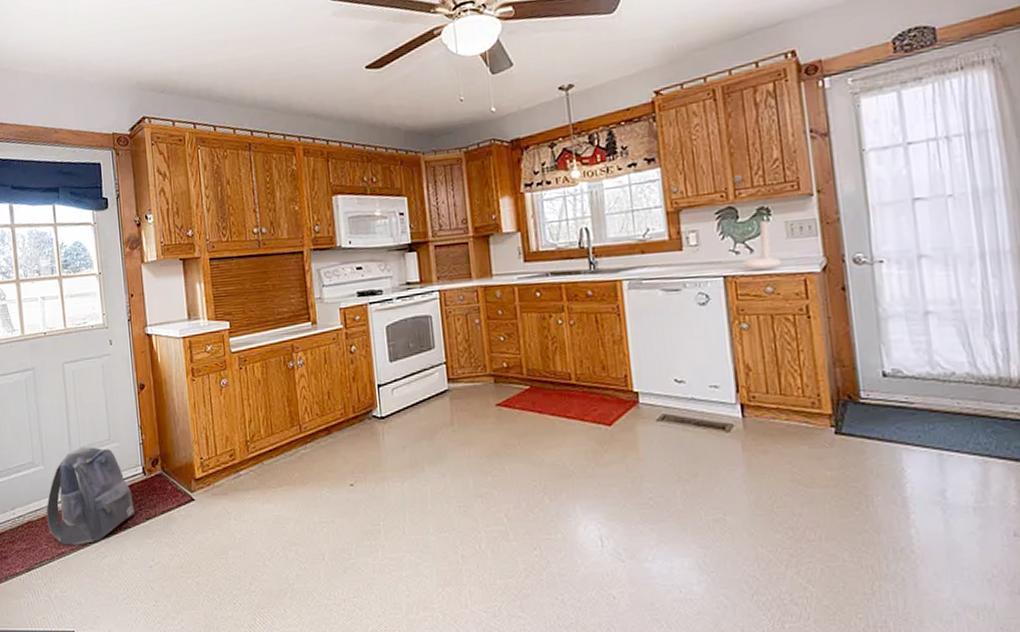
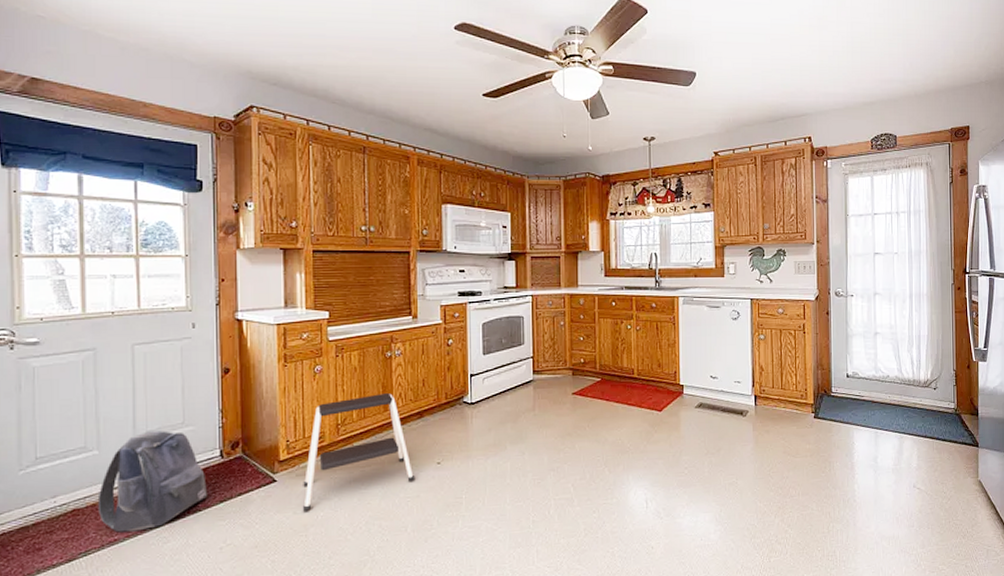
step stool: none [219,407,329,534] -> present [303,393,415,512]
paper towel holder: present [742,221,782,271] -> none [764,260,790,297]

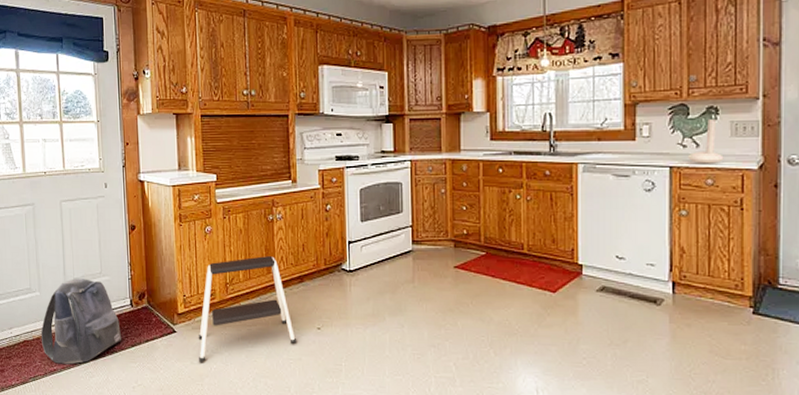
paper towel holder: none [764,260,790,297] -> present [687,119,724,164]

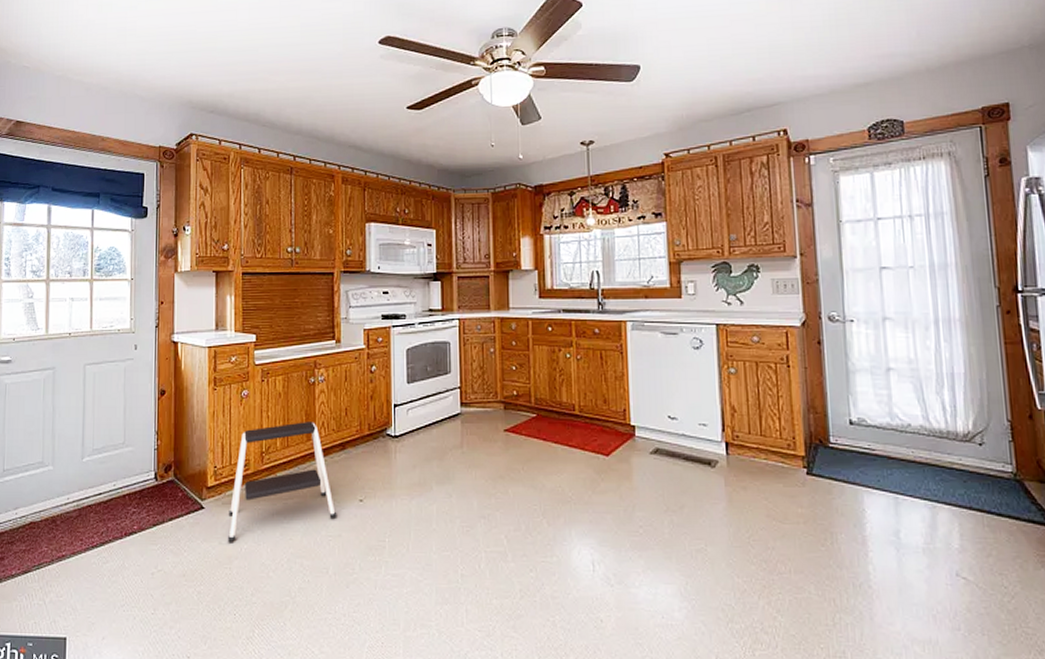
backpack: present [40,278,122,365] -> none [50,450,143,549]
paper towel holder: present [687,119,724,164] -> none [733,277,768,322]

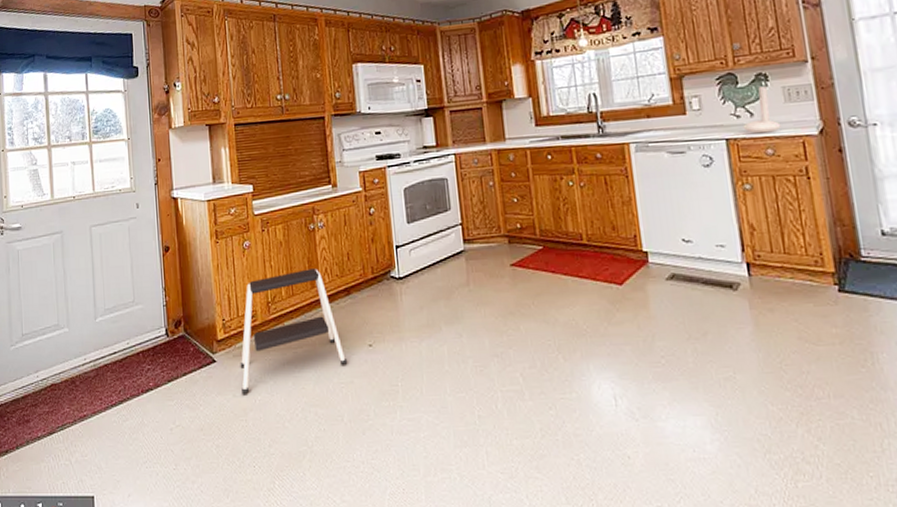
paper towel holder: none [733,277,768,322] -> present [743,86,781,134]

